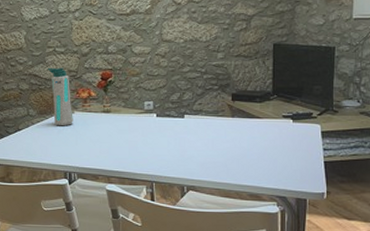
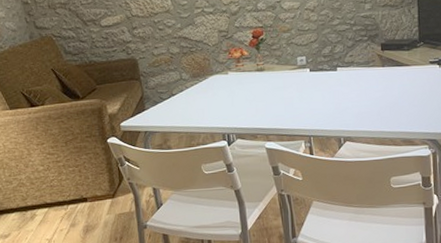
water bottle: present [47,67,73,126] -> none [197,28,228,88]

